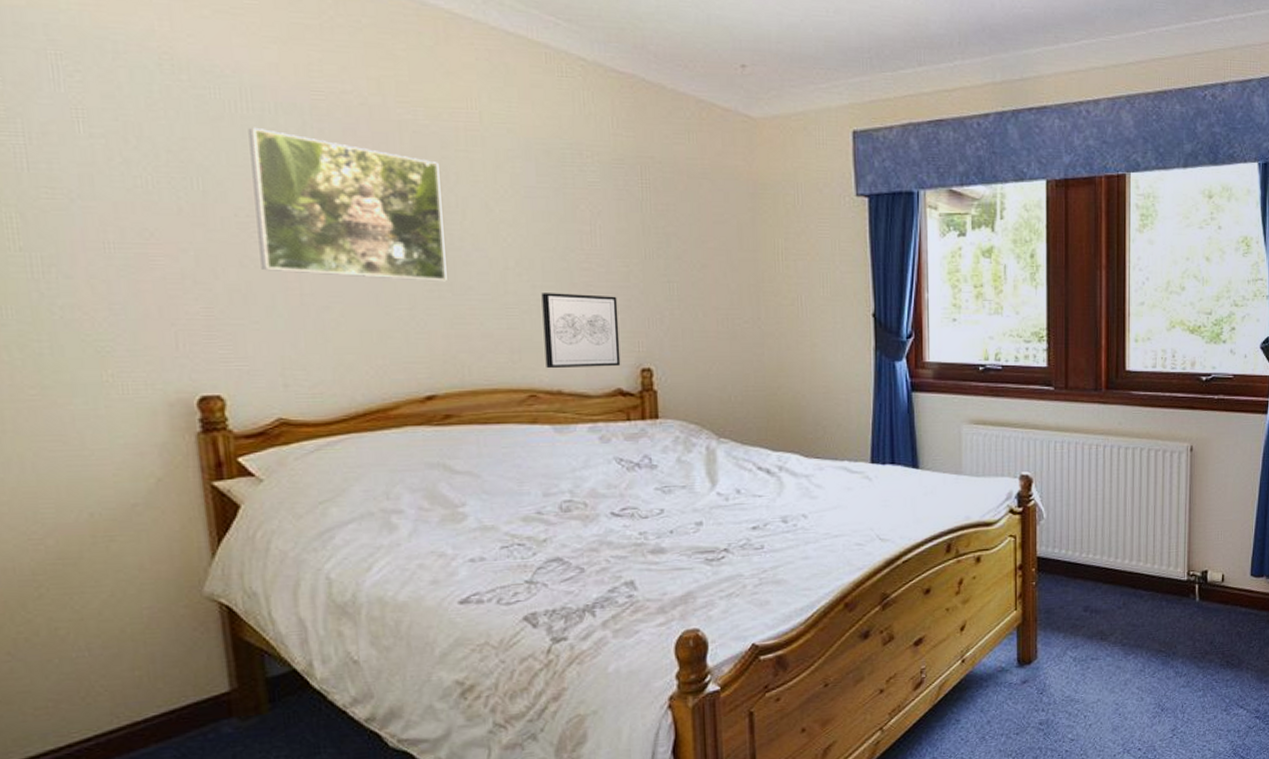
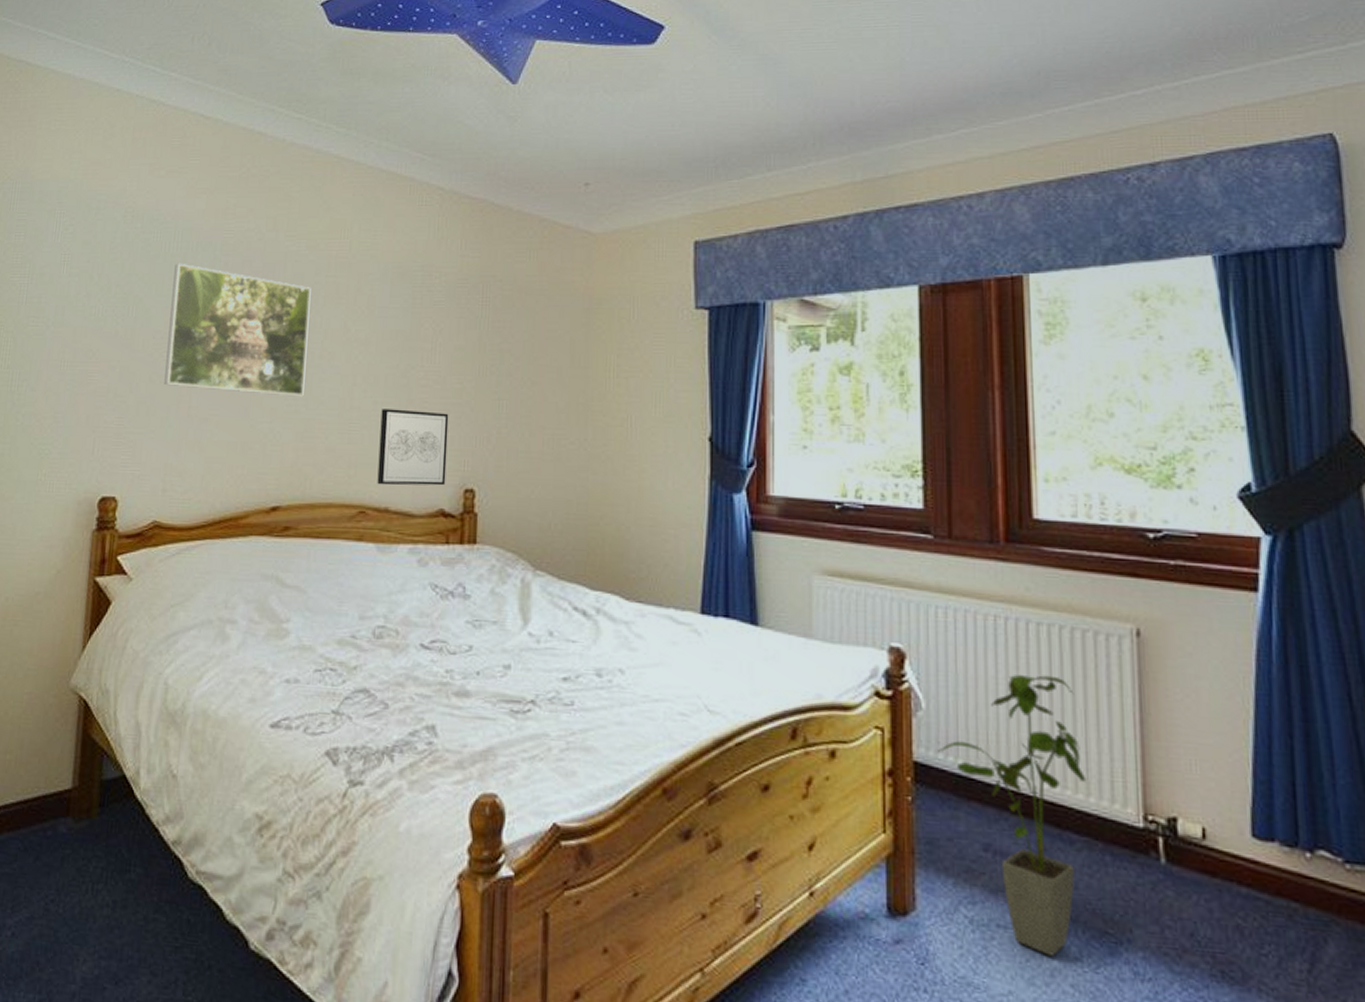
house plant: none [1055,484,1153,672] -> present [938,674,1087,957]

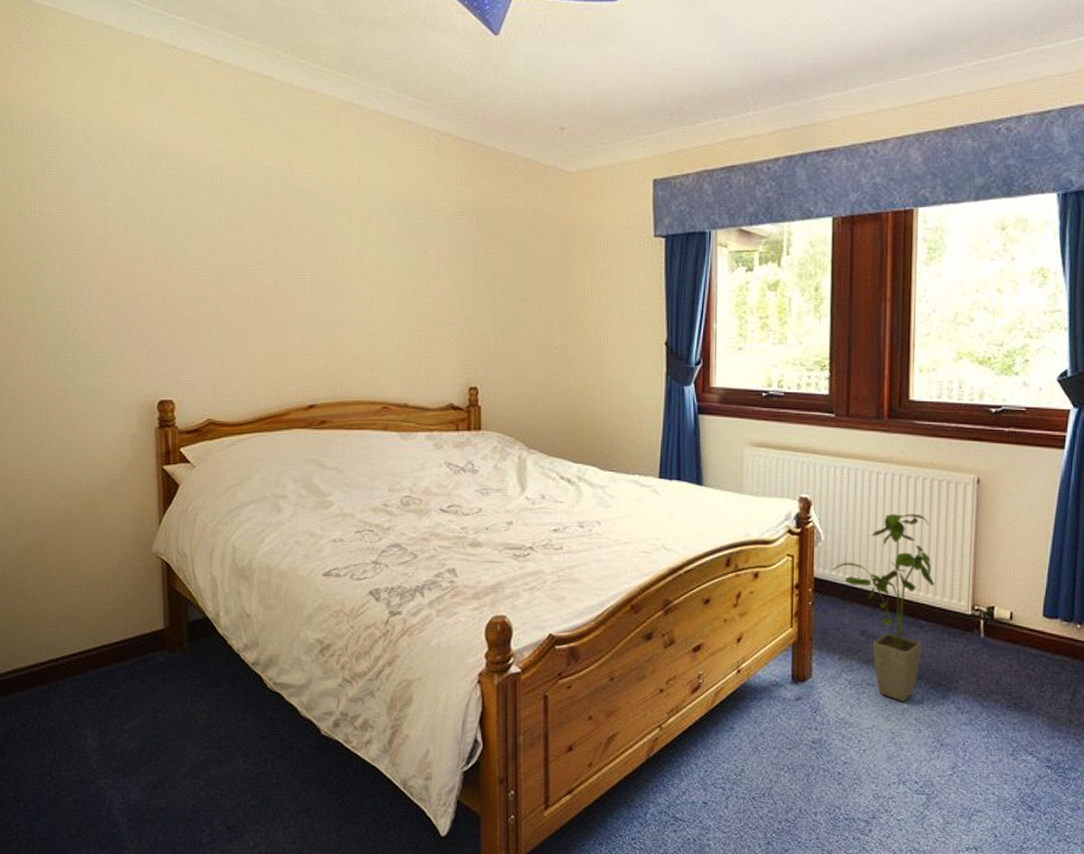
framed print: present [164,263,311,397] -> none [202,197,328,314]
wall art: present [377,409,449,486] -> none [396,323,453,386]

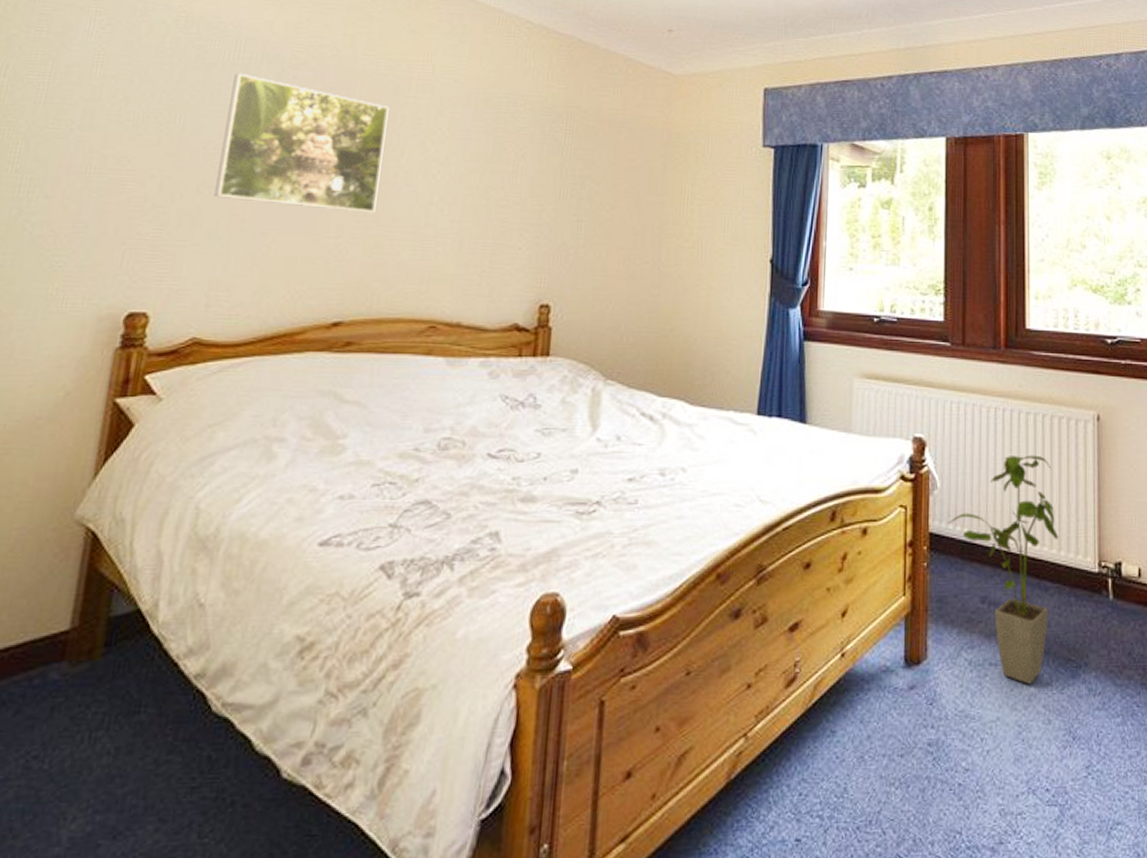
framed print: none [202,197,328,314] -> present [214,72,389,213]

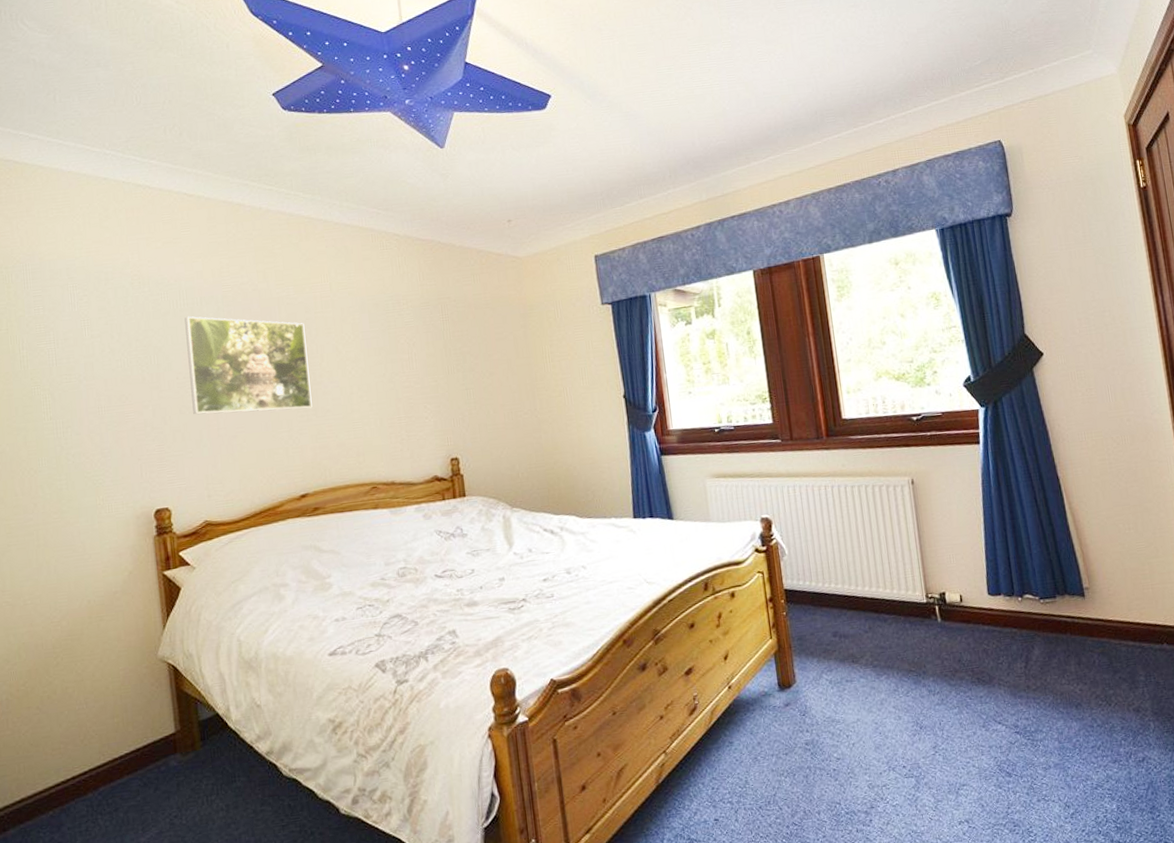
house plant: present [949,455,1059,684] -> none [799,518,891,692]

